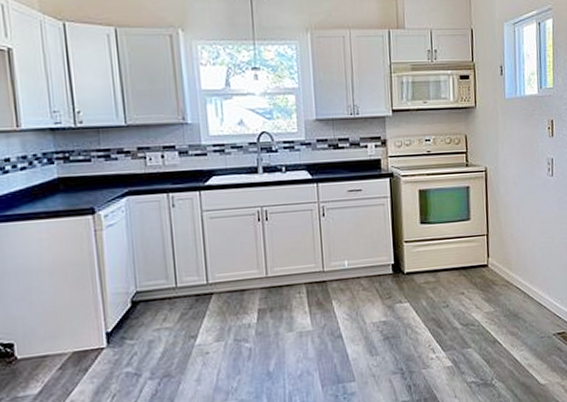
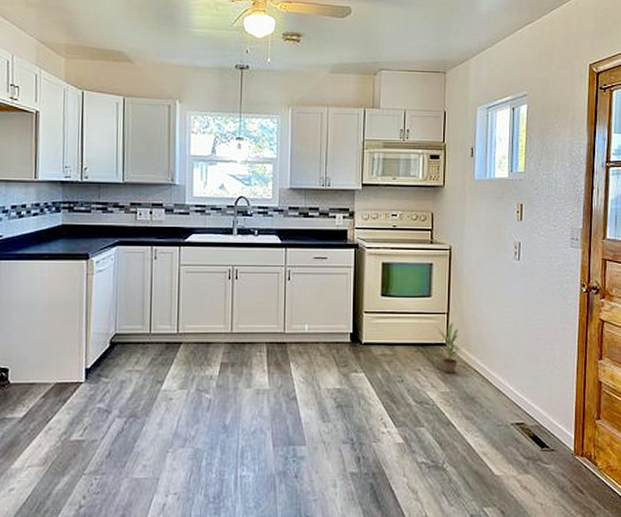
potted plant: none [475,243,504,294] -> present [434,322,463,373]

